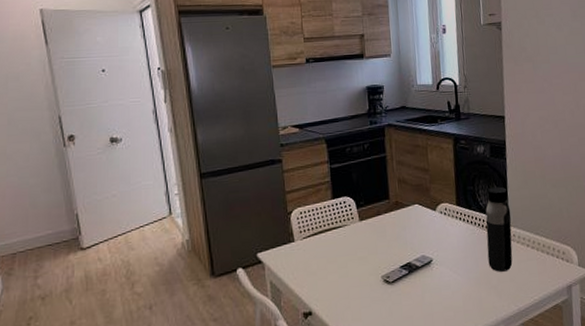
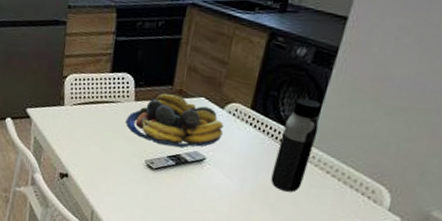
fruit bowl: none [355,206,440,257] -> present [125,94,224,148]

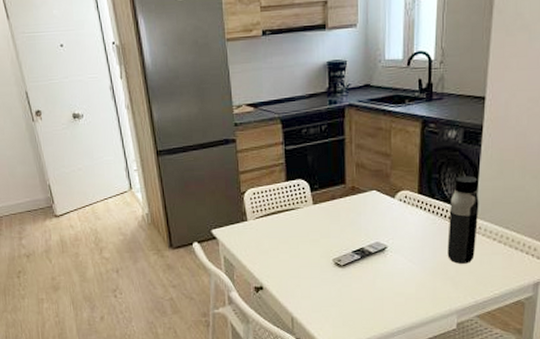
fruit bowl: present [125,94,224,148] -> none [308,192,397,242]

